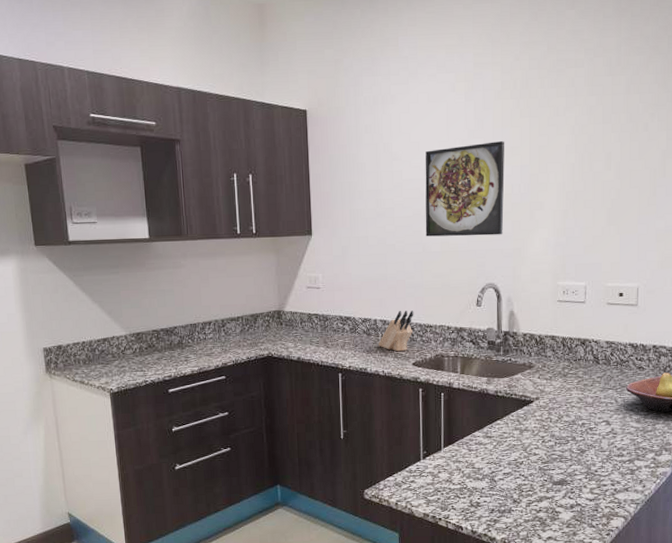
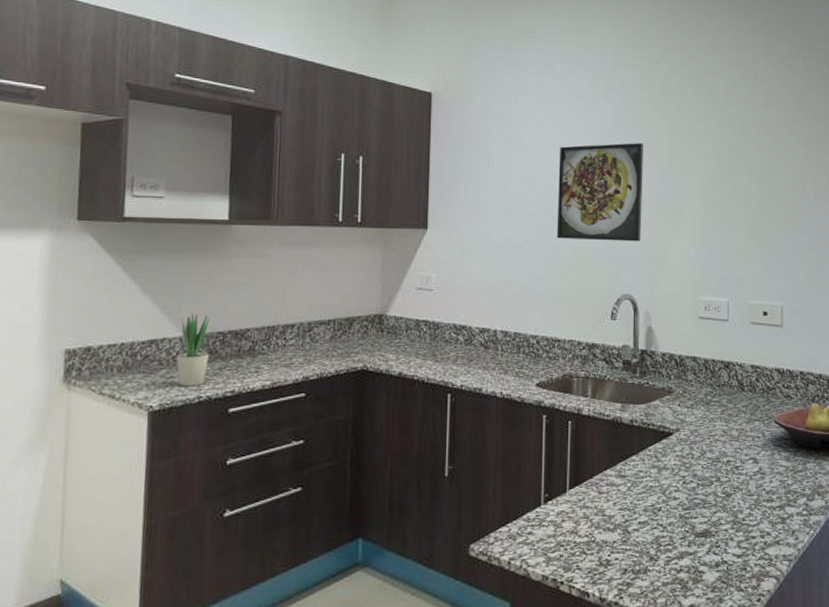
potted plant: none [124,314,149,373] -> present [176,311,209,387]
knife block: present [378,310,414,352] -> none [497,321,540,370]

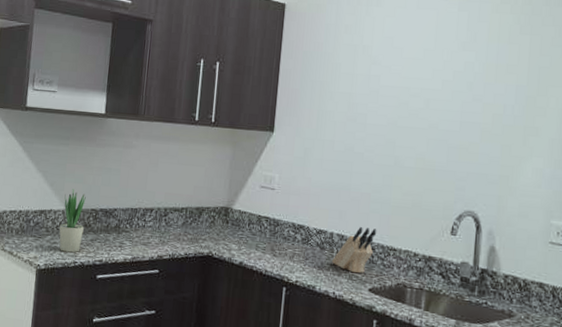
knife block: none [497,321,540,370] -> present [332,227,377,273]
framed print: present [557,143,644,242] -> none [399,56,500,158]

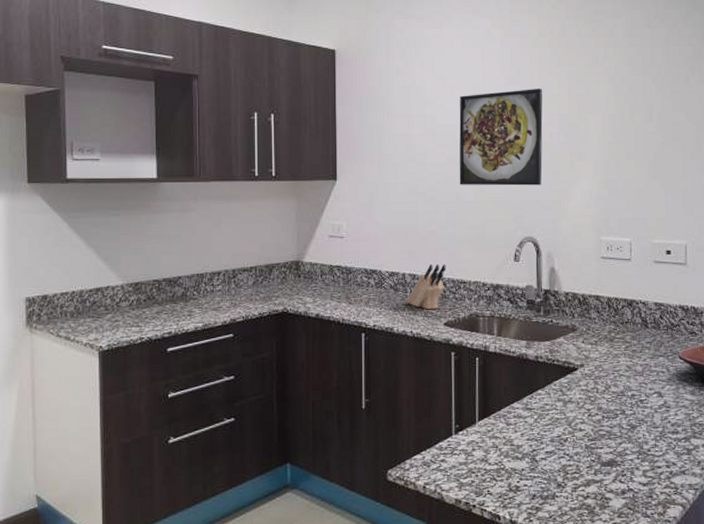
potted plant: present [59,189,86,253] -> none [119,261,147,329]
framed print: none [399,56,500,158] -> present [459,89,543,186]

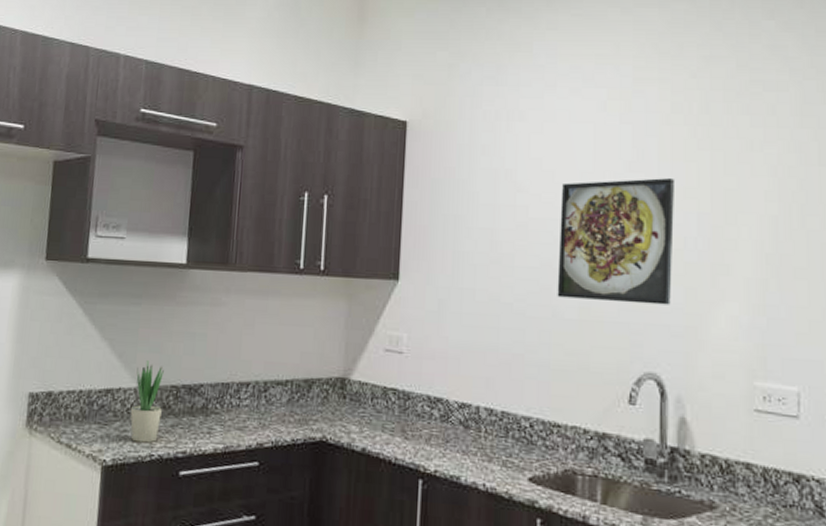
potted plant: none [119,261,147,329] -> present [130,360,164,443]
knife block: present [407,264,446,310] -> none [480,398,535,458]

